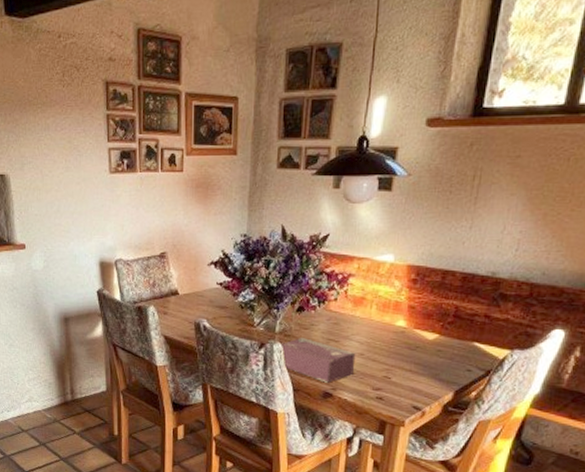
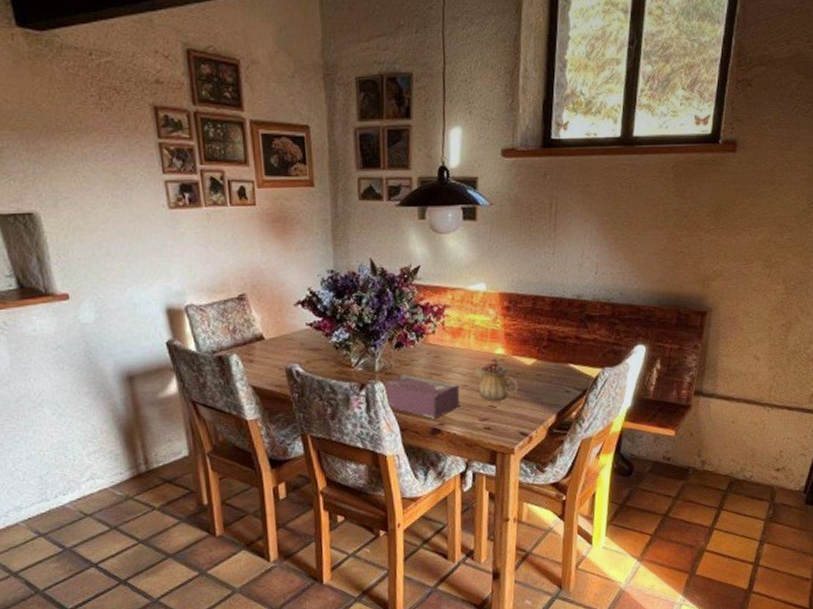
teapot: none [373,330,417,372] -> present [474,358,519,401]

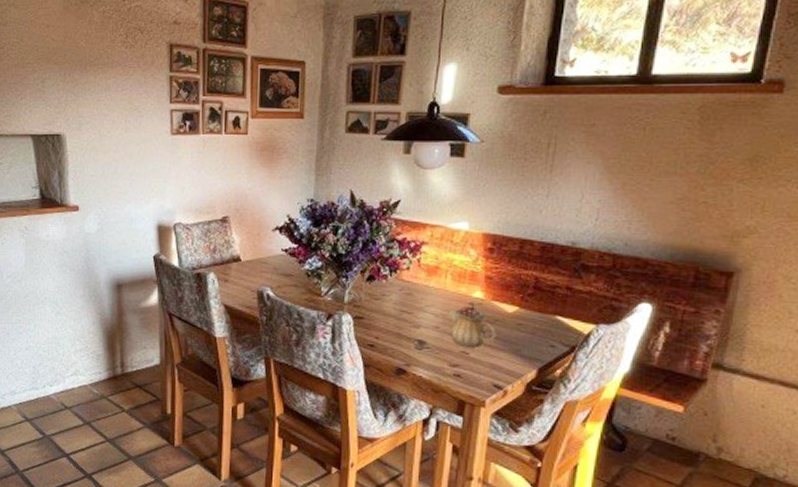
tissue box: present [382,373,460,419] -> none [350,307,431,358]

